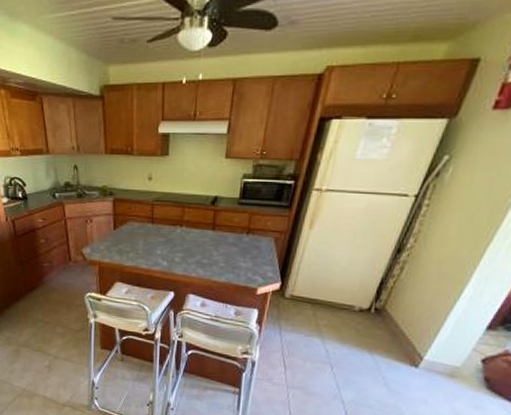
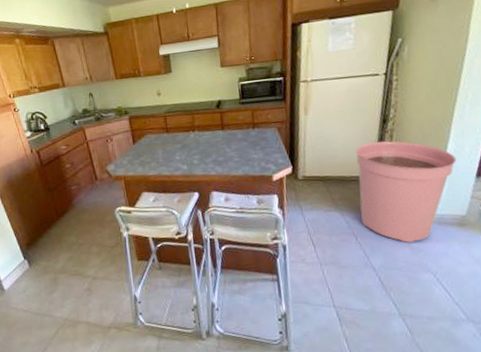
plant pot: none [342,271,470,384] -> present [356,141,457,243]

